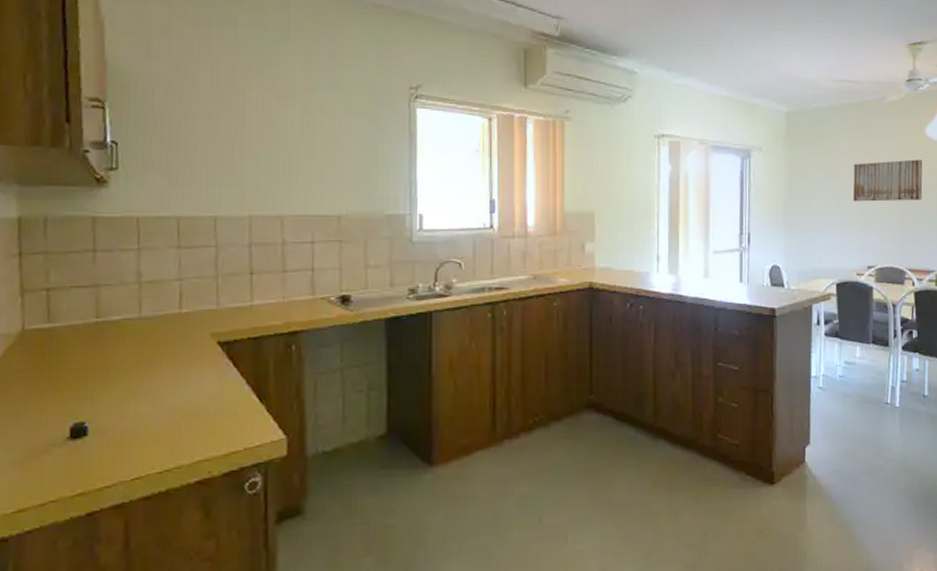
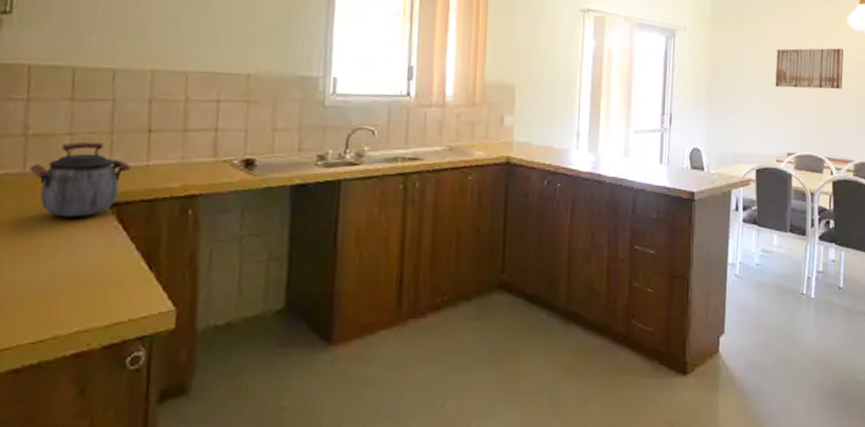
kettle: none [145,285,236,357] -> present [29,141,131,218]

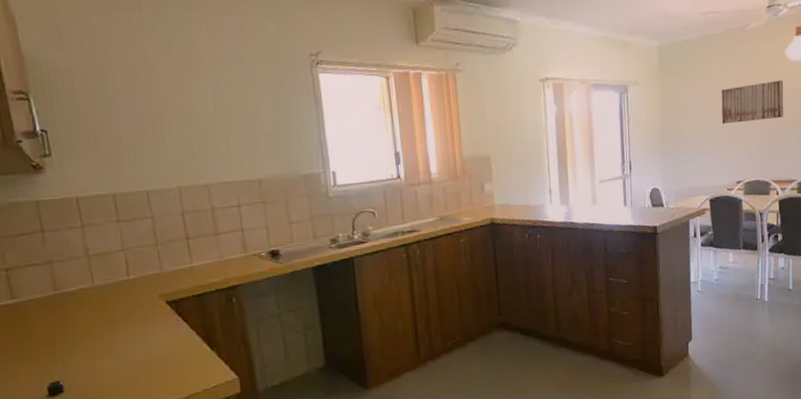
kettle: present [29,141,131,218] -> none [97,253,179,318]

